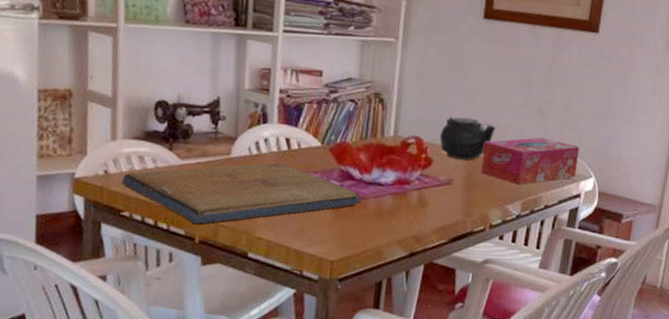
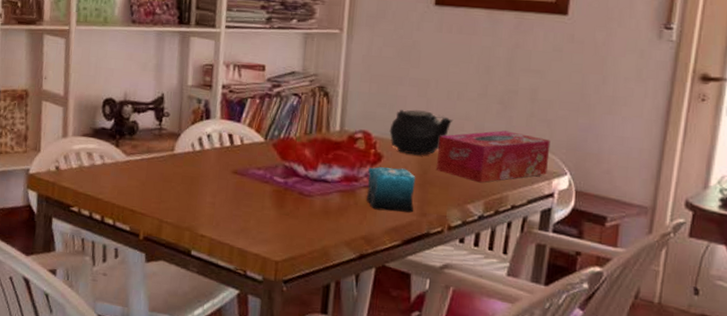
religious icon: present [122,163,361,224] -> none [72,159,307,220]
candle: none [417,170,462,213] -> present [367,167,416,213]

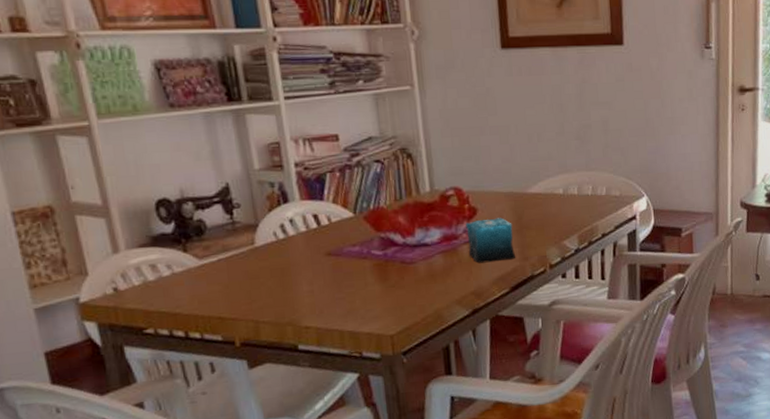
teapot: present [389,110,454,155] -> none [479,157,538,203]
tissue box: present [437,130,551,183] -> none [528,164,627,218]

